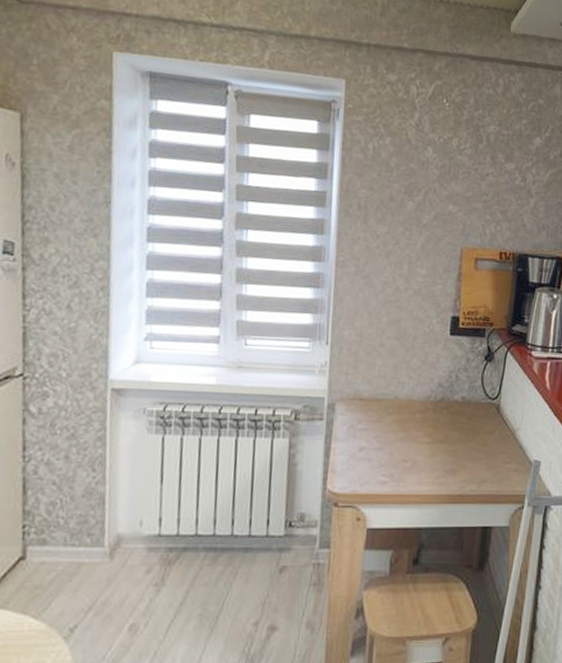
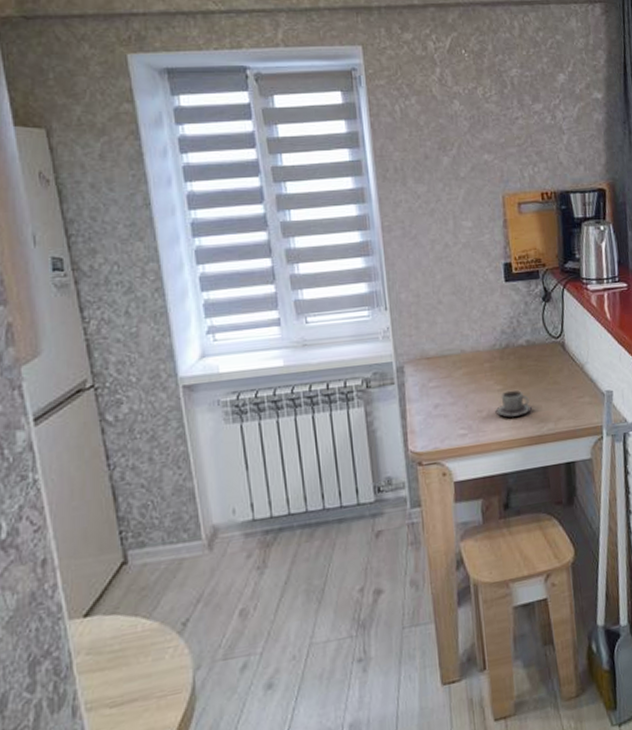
cup: none [420,444,457,473] -> present [495,389,532,418]

